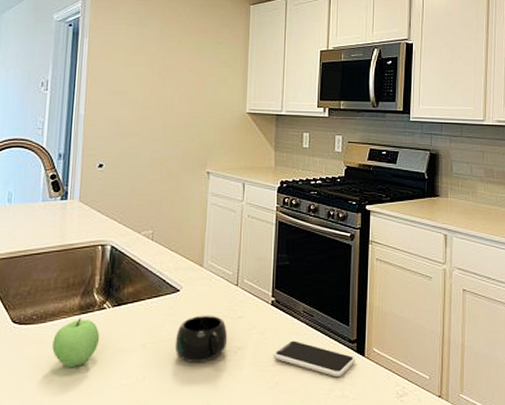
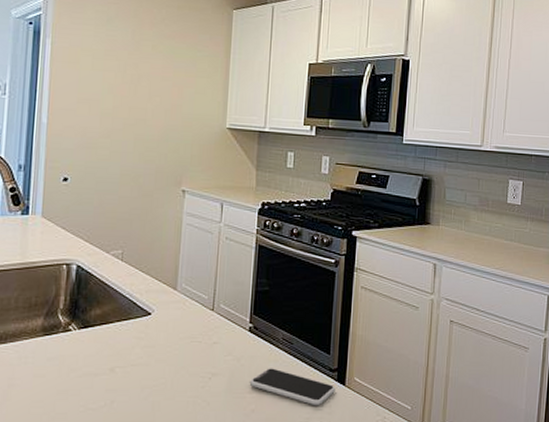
apple: present [52,318,100,368] -> none [13,340,65,391]
mug: present [174,315,228,362] -> none [145,339,202,388]

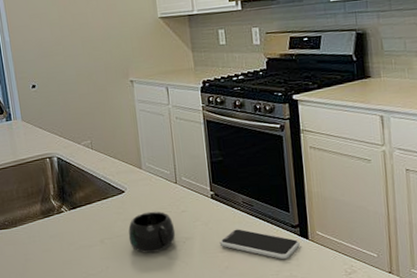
mug: none [145,339,202,388] -> present [128,211,176,253]

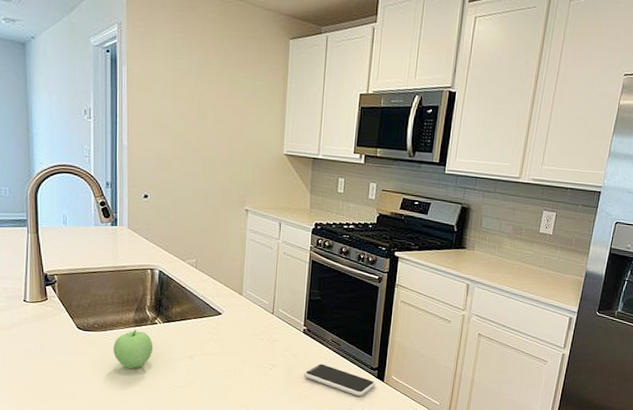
apple: none [25,221,64,263] -> present [113,330,153,370]
mug: present [128,211,176,253] -> none [218,336,264,374]

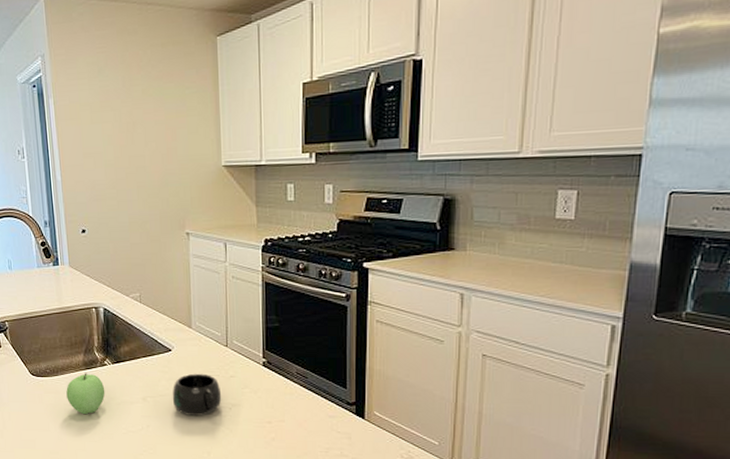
mug: none [218,336,264,374] -> present [172,373,222,416]
smartphone: present [303,363,375,397] -> none [267,400,354,438]

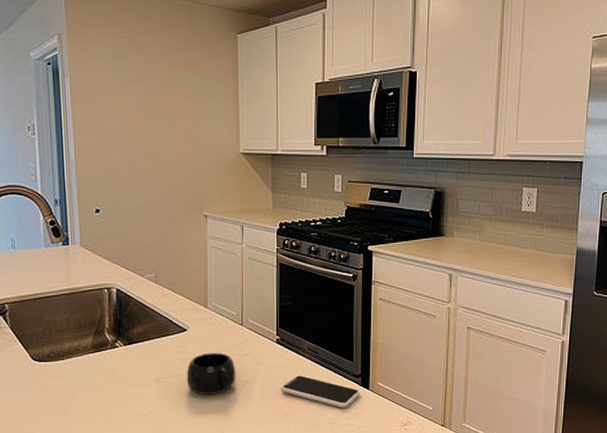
apple: present [66,373,105,415] -> none [72,356,116,400]
smartphone: none [267,400,354,438] -> present [280,375,360,409]

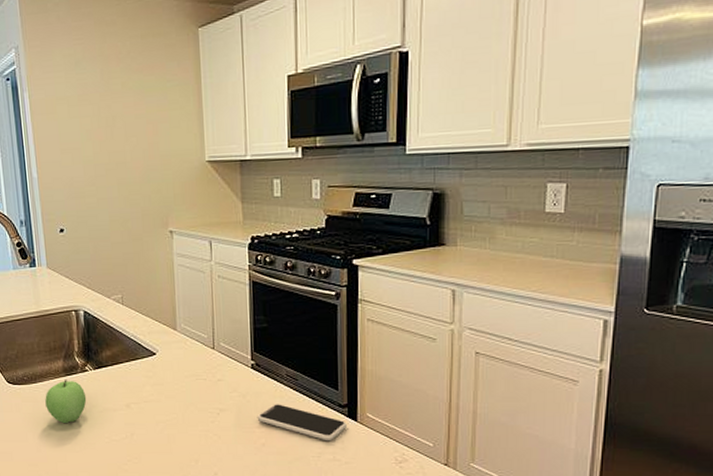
apple: none [72,356,116,400] -> present [45,380,87,424]
mug: present [186,352,236,395] -> none [157,377,210,422]

